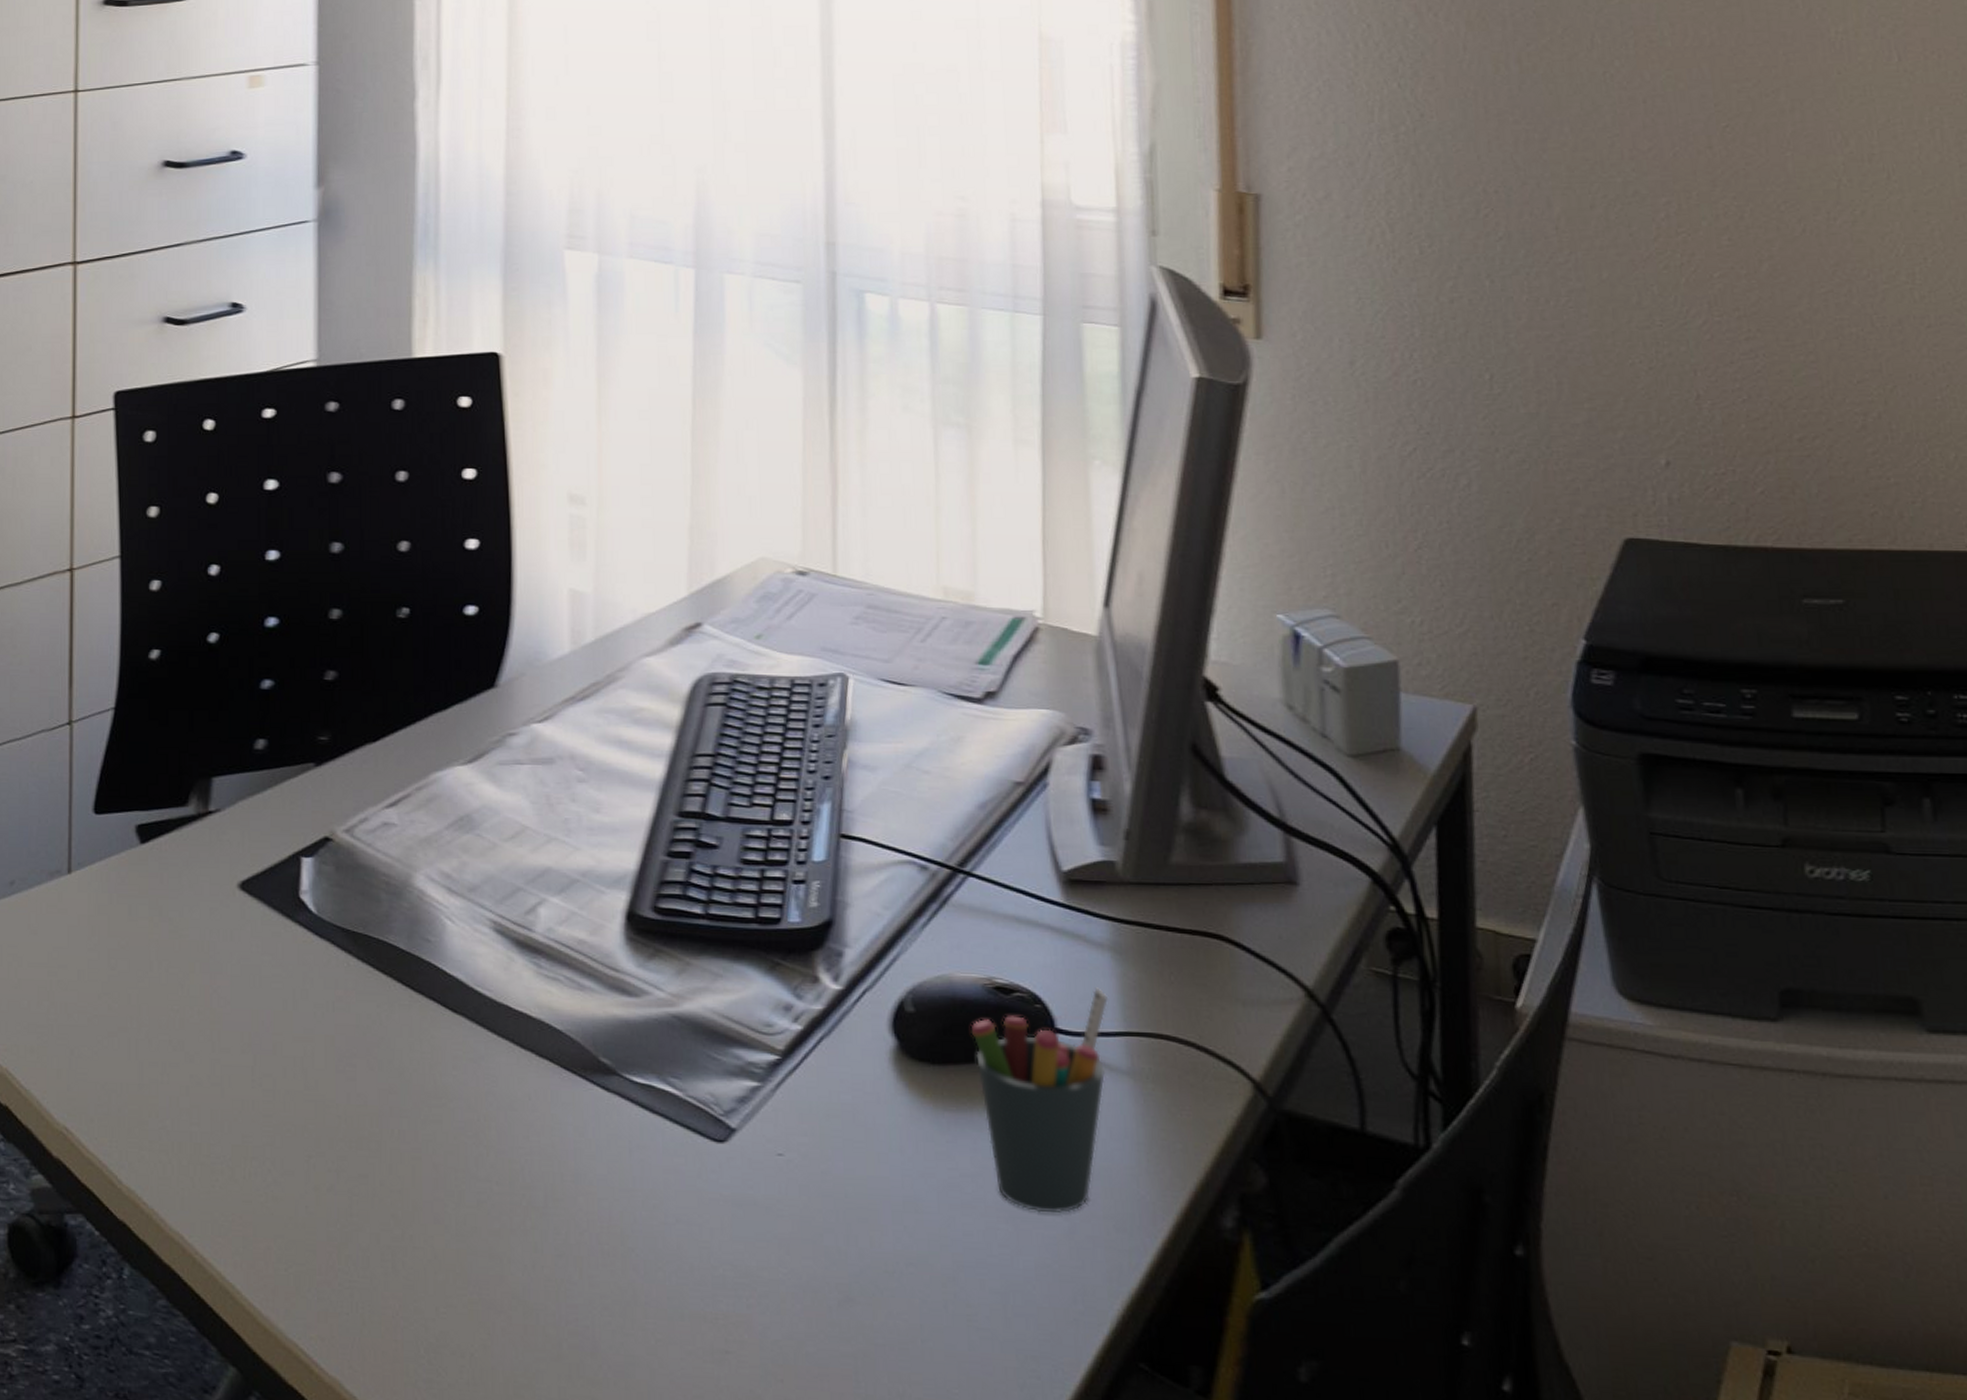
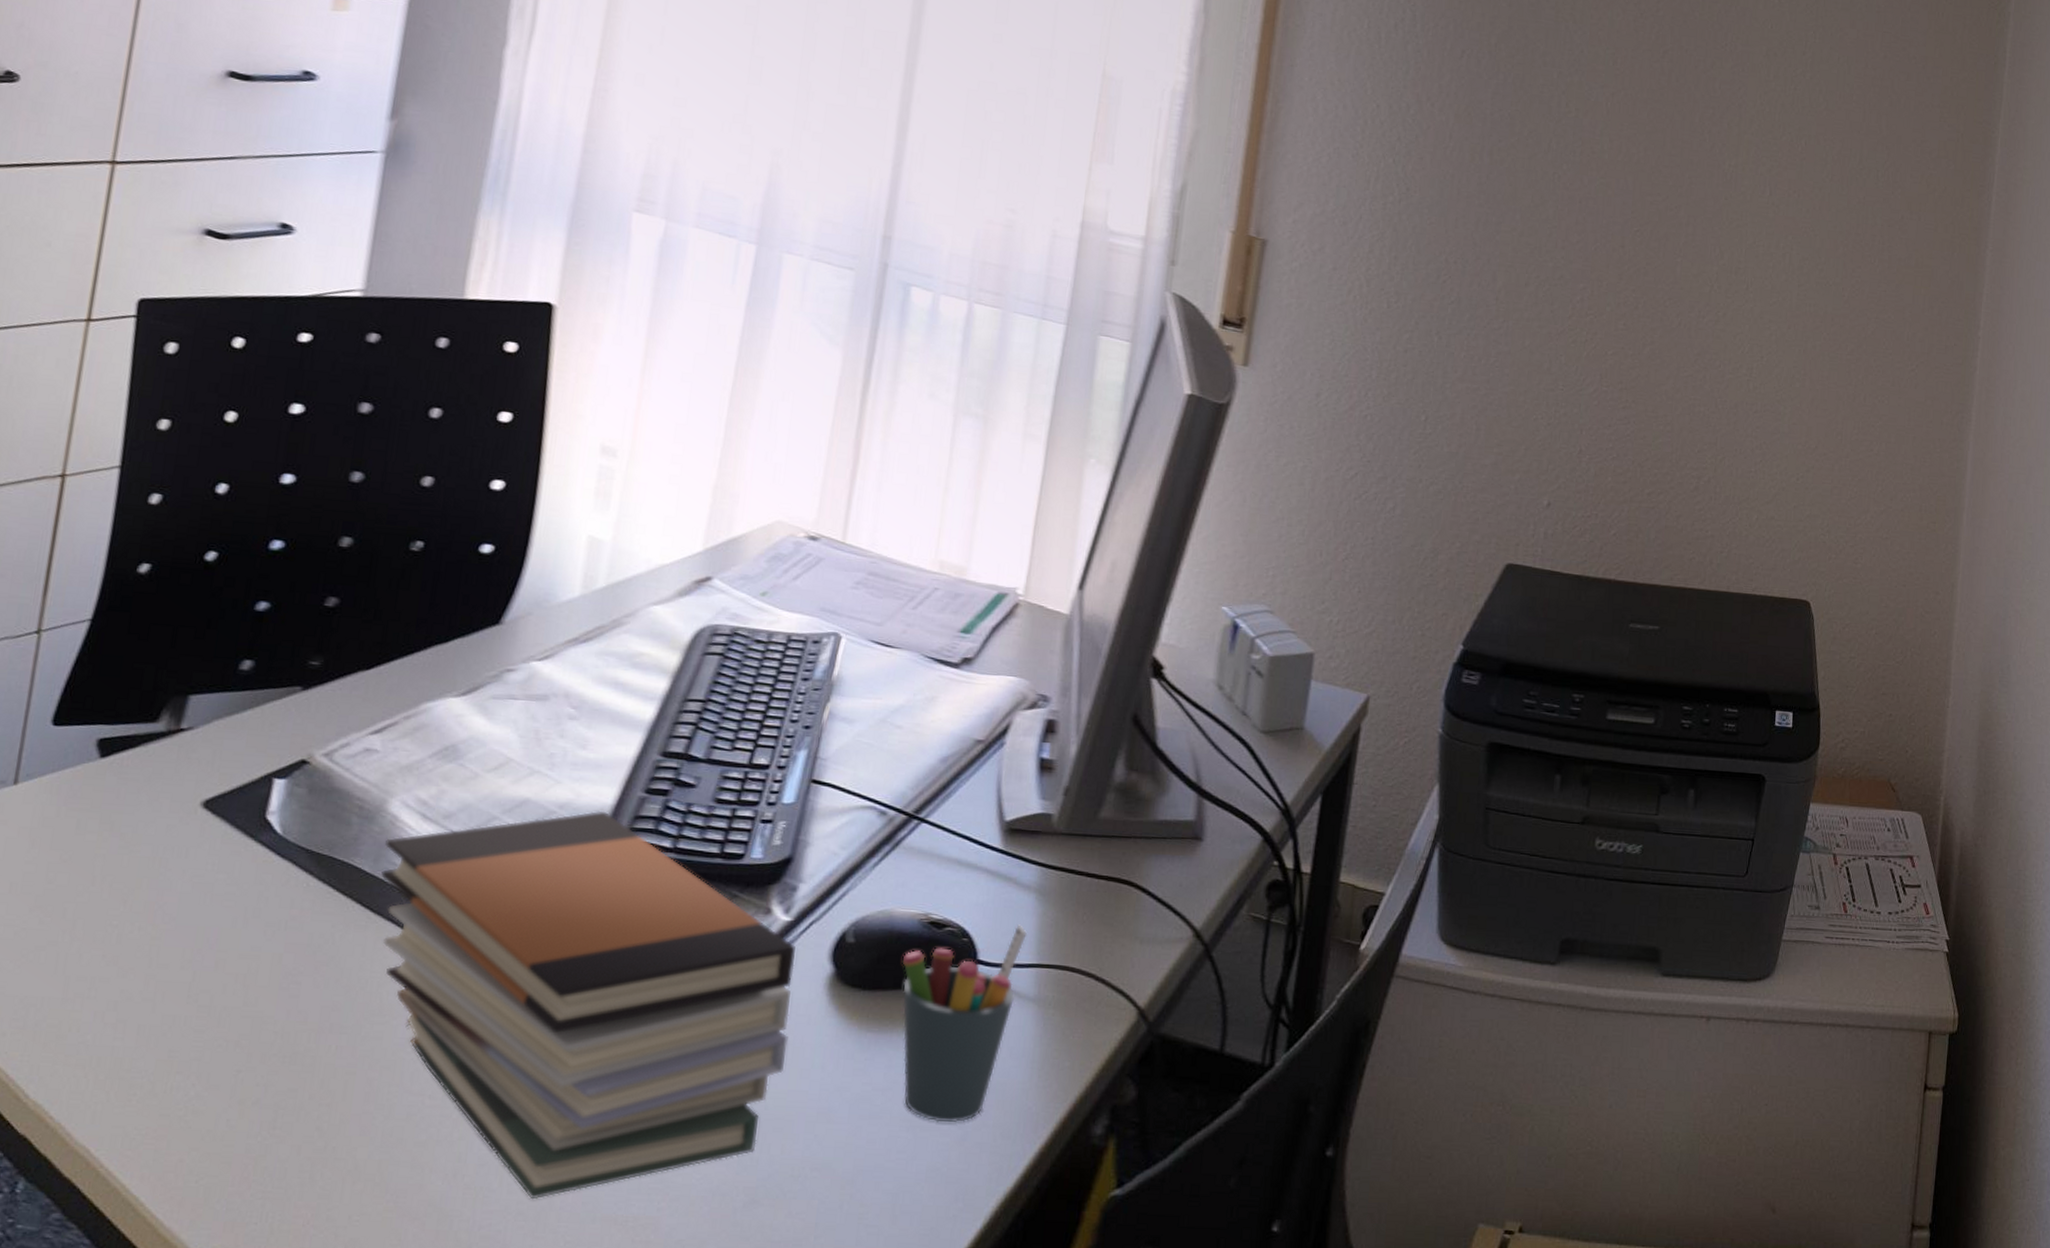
book stack: none [415,877,859,1294] -> present [380,810,796,1200]

